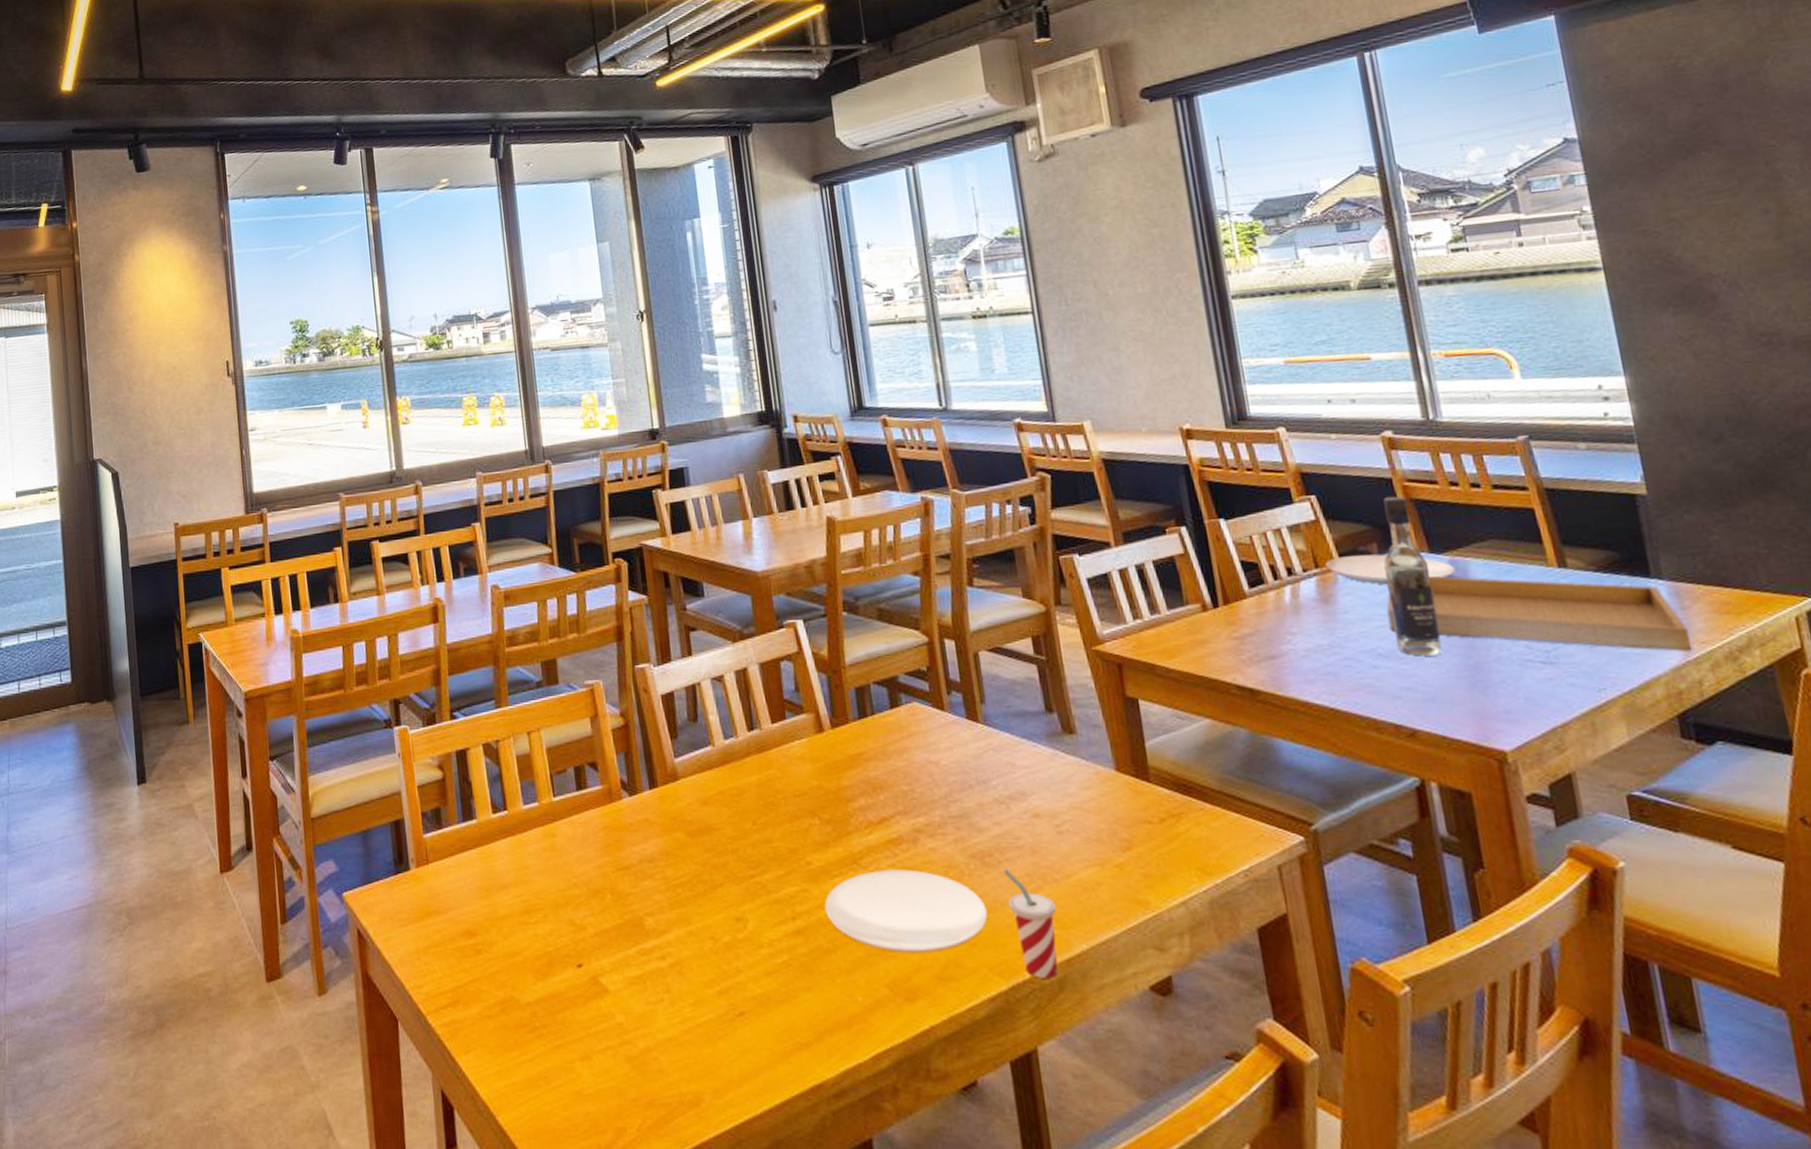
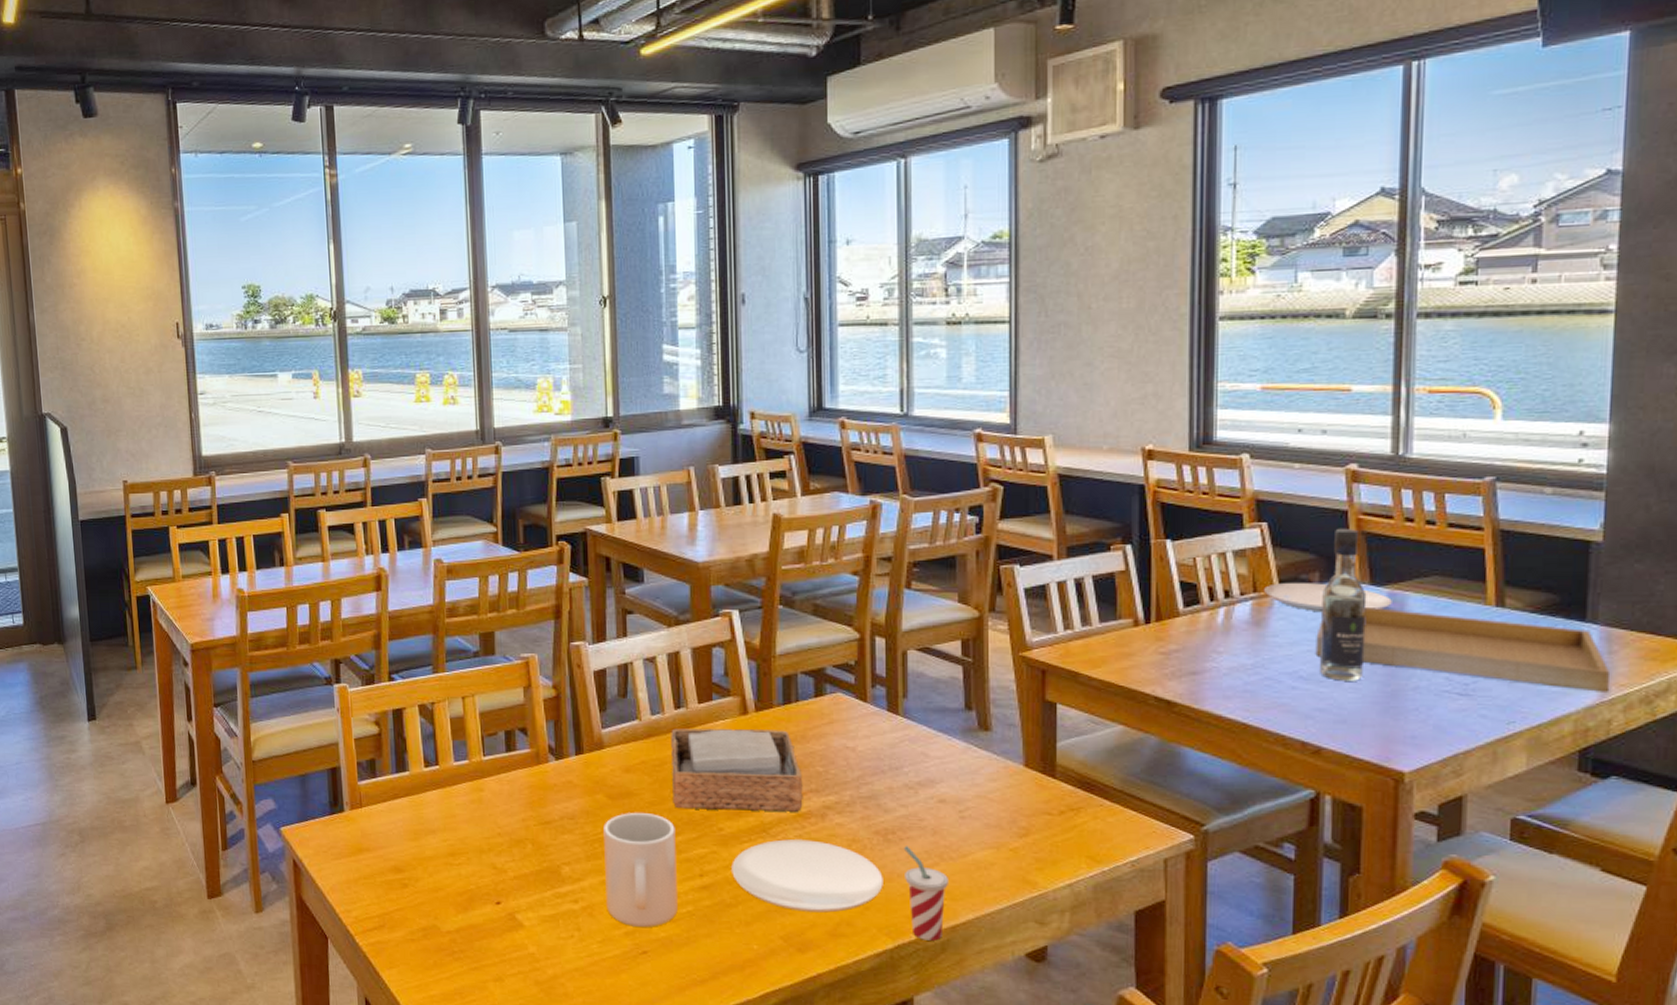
cup: none [685,849,773,985] -> present [603,812,679,928]
napkin holder: none [746,747,892,843] -> present [671,728,803,812]

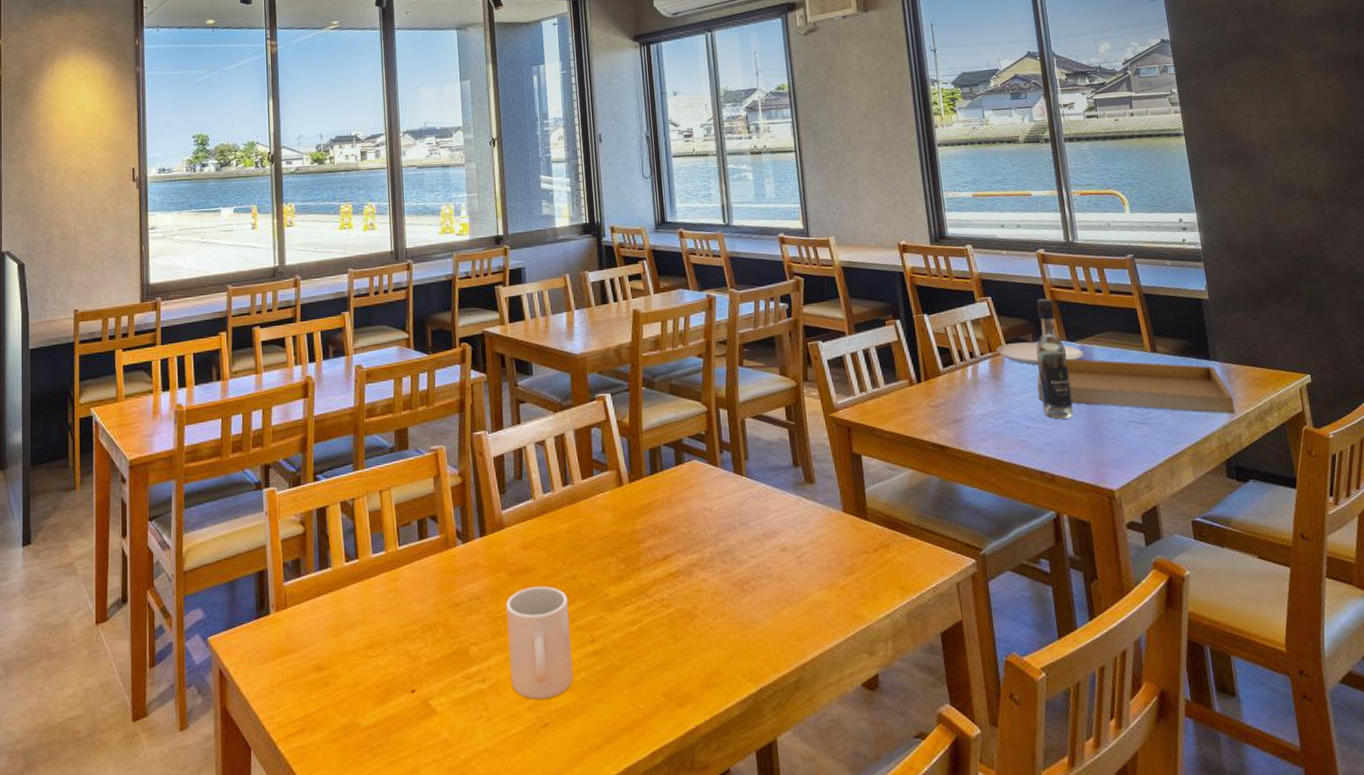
napkin holder: present [671,728,803,812] -> none [560,497,673,579]
plate: present [732,839,883,913] -> none [617,597,744,667]
beverage cup: present [903,846,948,941] -> none [756,593,795,681]

